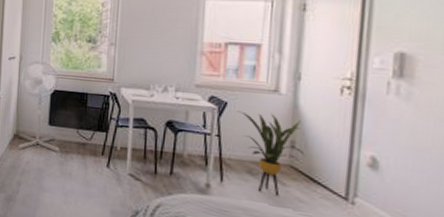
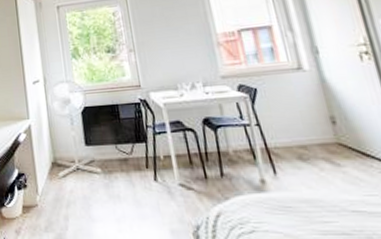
house plant: present [236,111,305,196] -> none [268,92,349,180]

